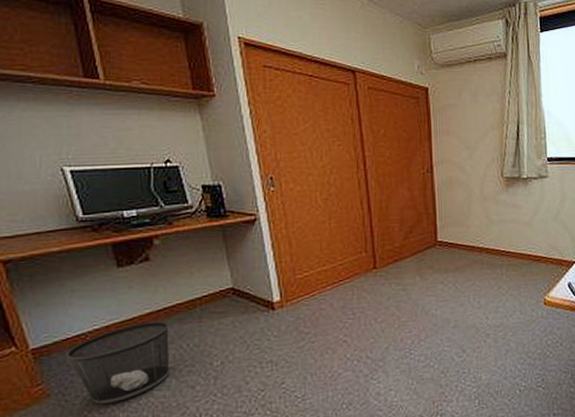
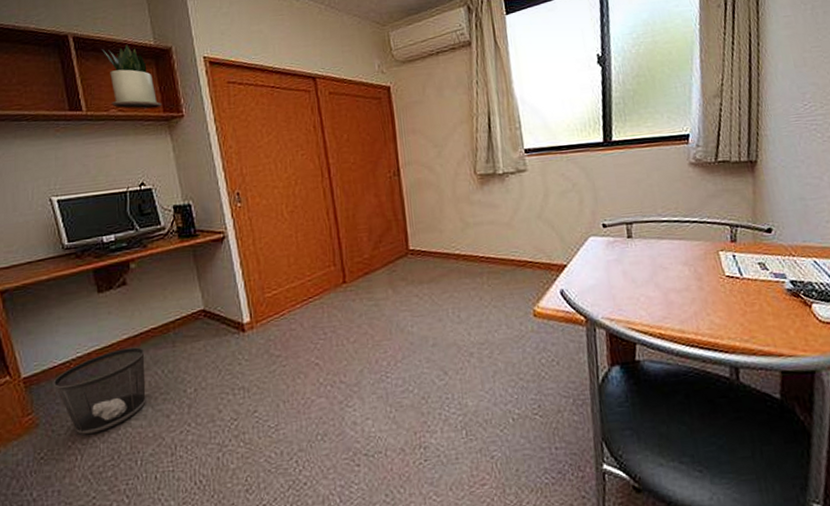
planter: none [123,13,191,86] -> present [102,44,162,111]

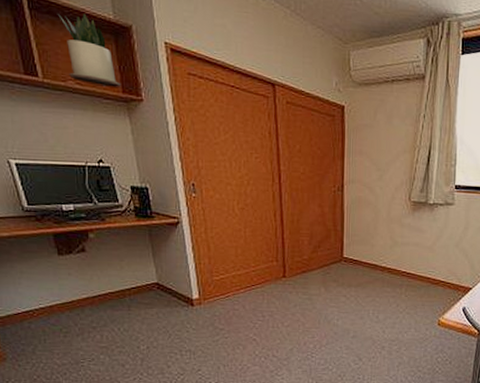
waste bin: present [53,347,146,436] -> none [18,306,104,372]

